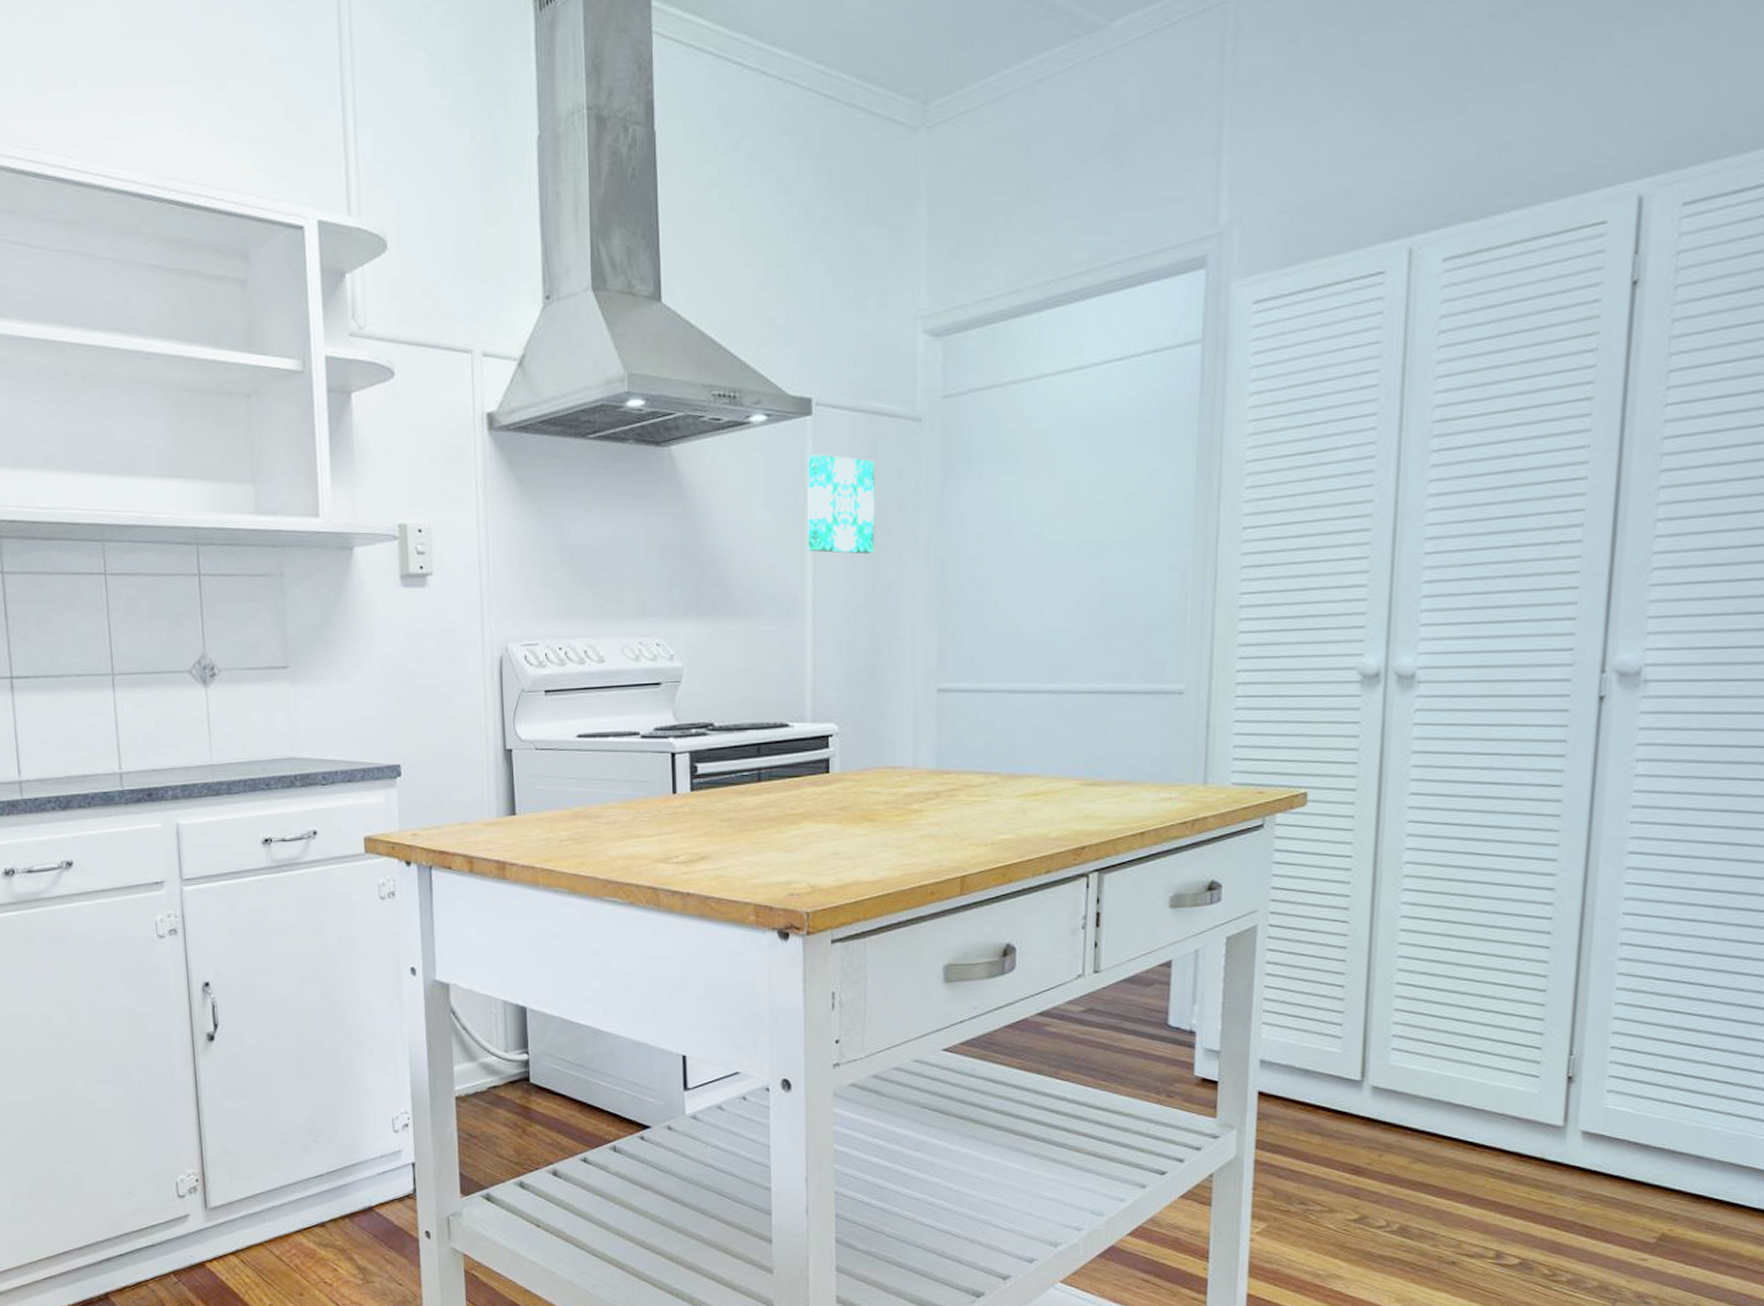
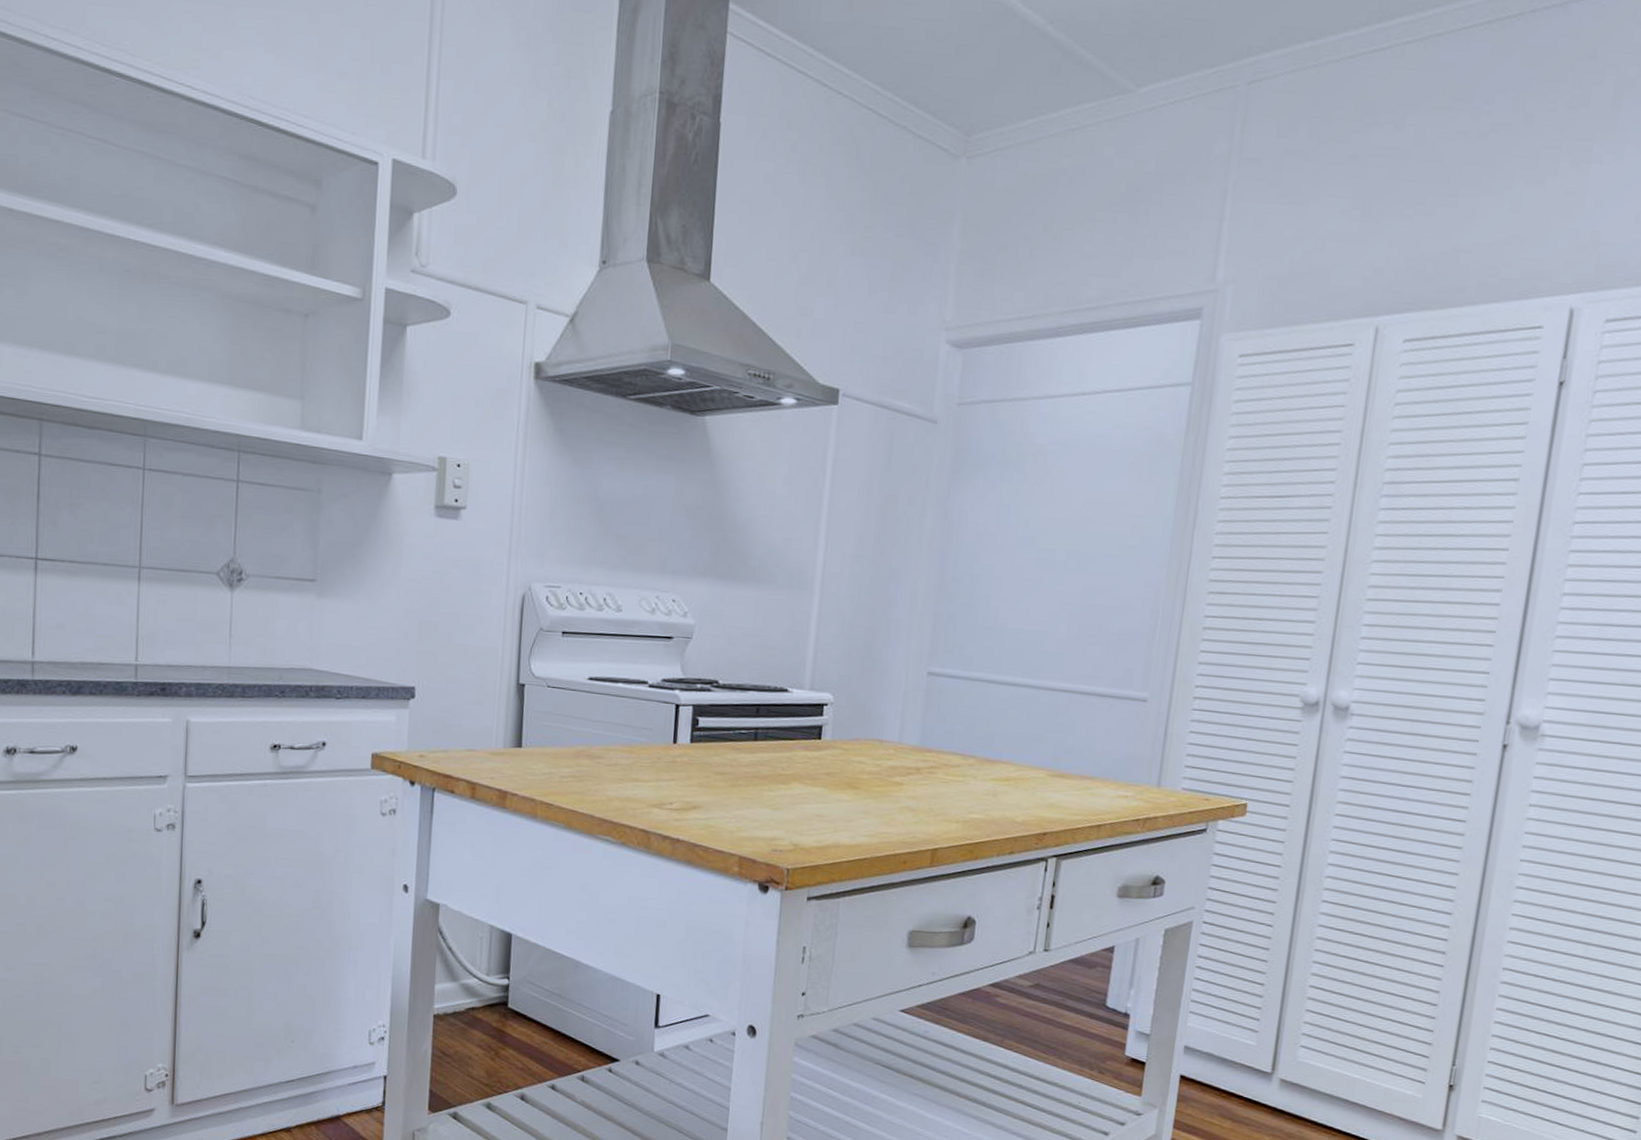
wall art: present [808,454,875,555] -> none [822,441,891,540]

